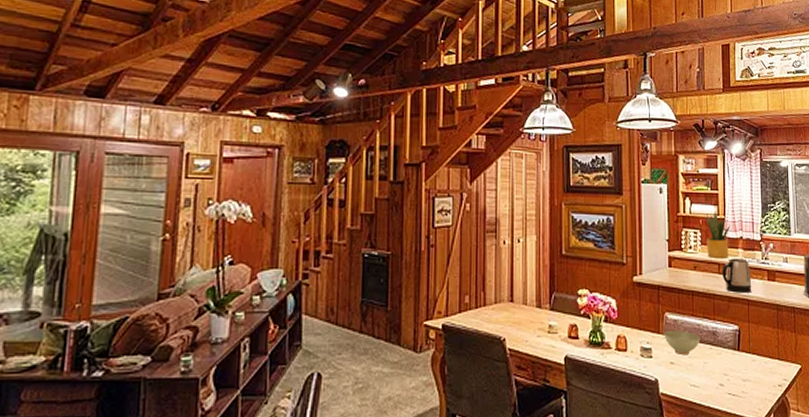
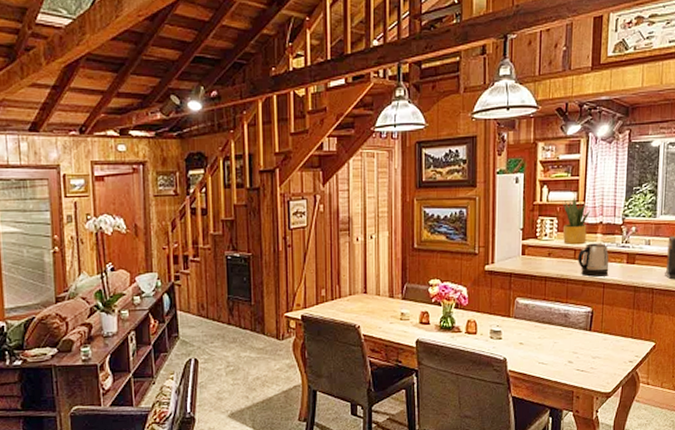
bowl: present [664,330,700,354] -> none [514,313,551,336]

